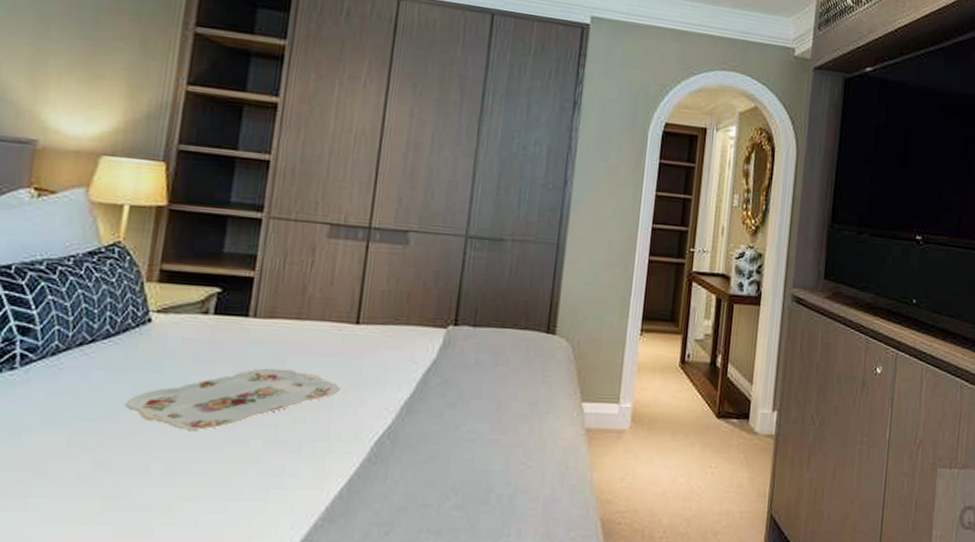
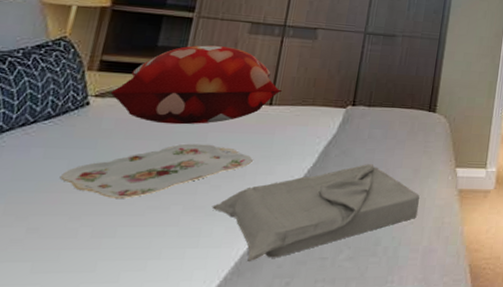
decorative pillow: none [173,251,371,346] -> present [110,45,283,125]
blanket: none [296,395,539,507] -> present [211,164,420,262]

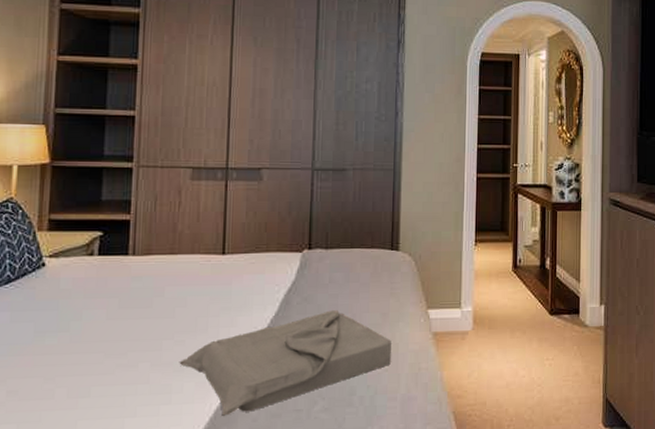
serving tray: present [59,143,253,198] -> none [29,299,213,358]
decorative pillow: present [110,45,283,125] -> none [63,196,234,281]

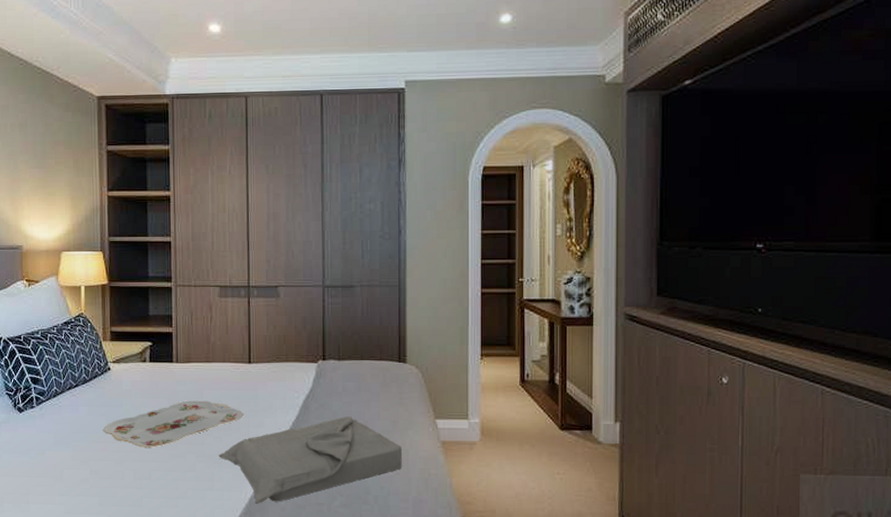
serving tray: none [29,299,213,358] -> present [102,400,244,448]

